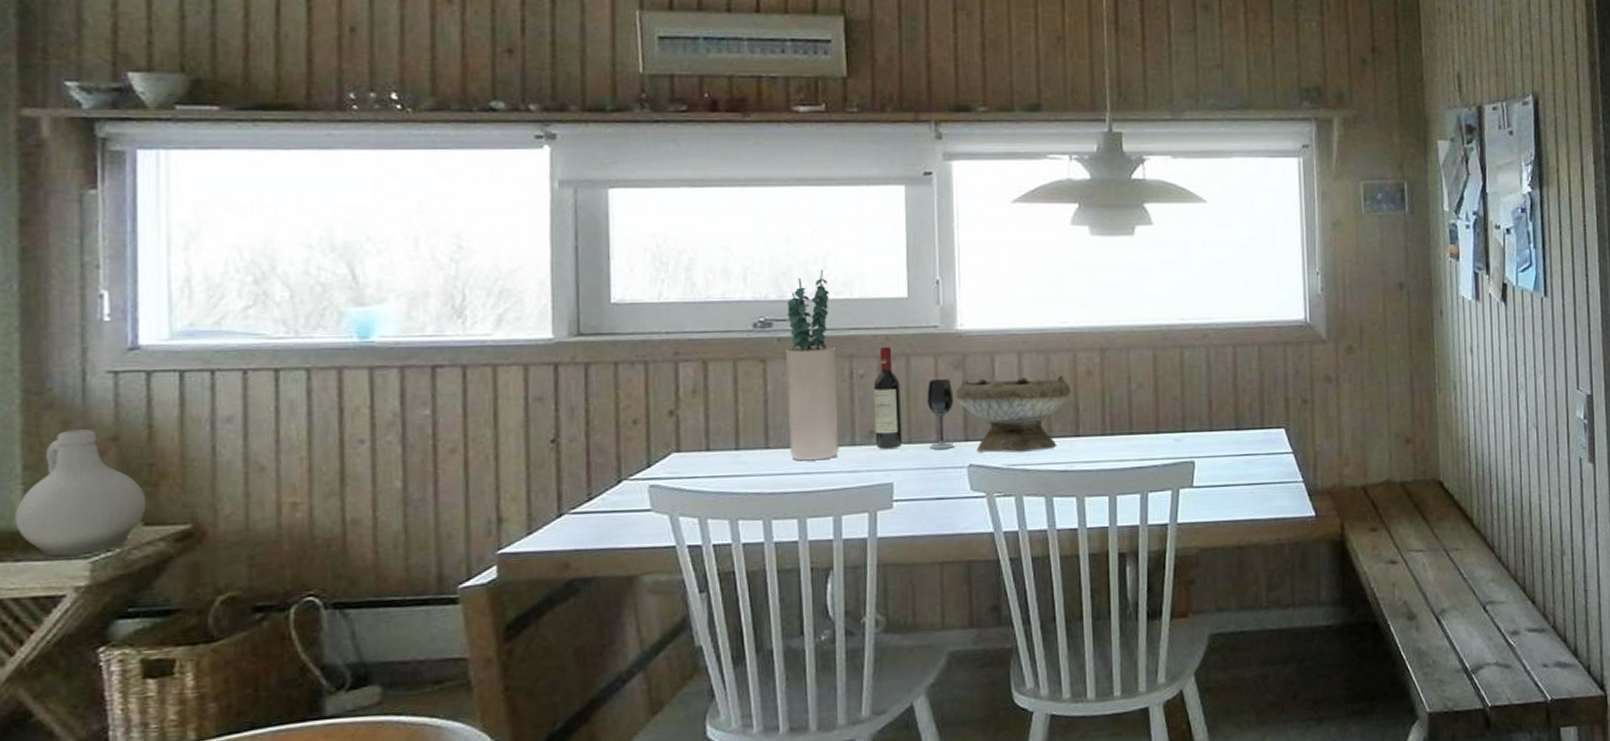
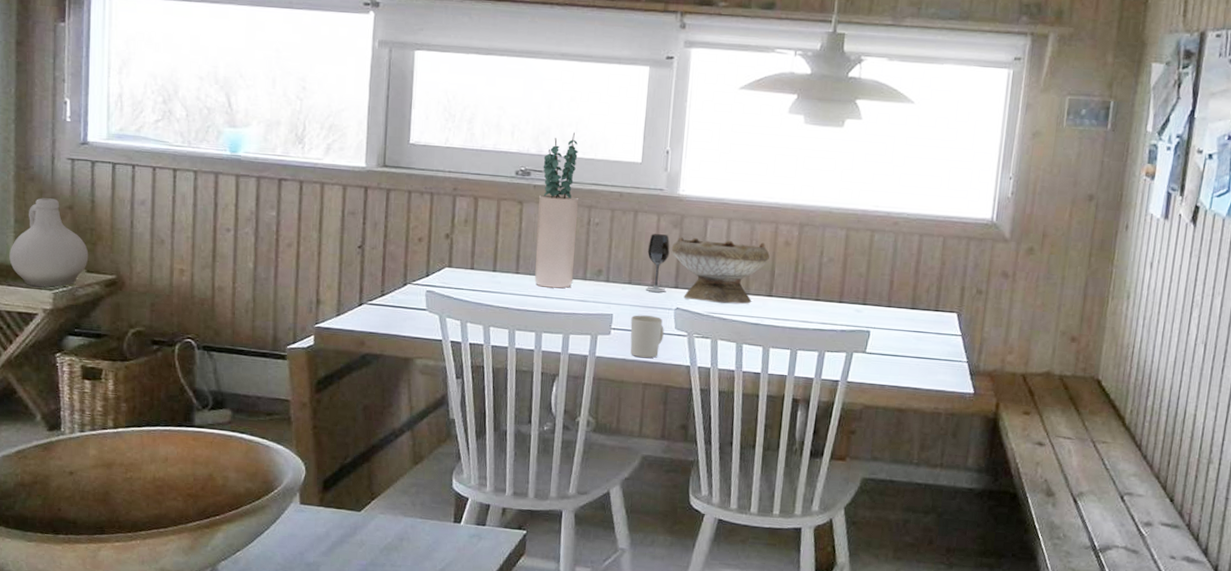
wine bottle: present [873,347,902,450] -> none [602,202,628,287]
mug: none [916,478,958,532] -> present [630,315,664,359]

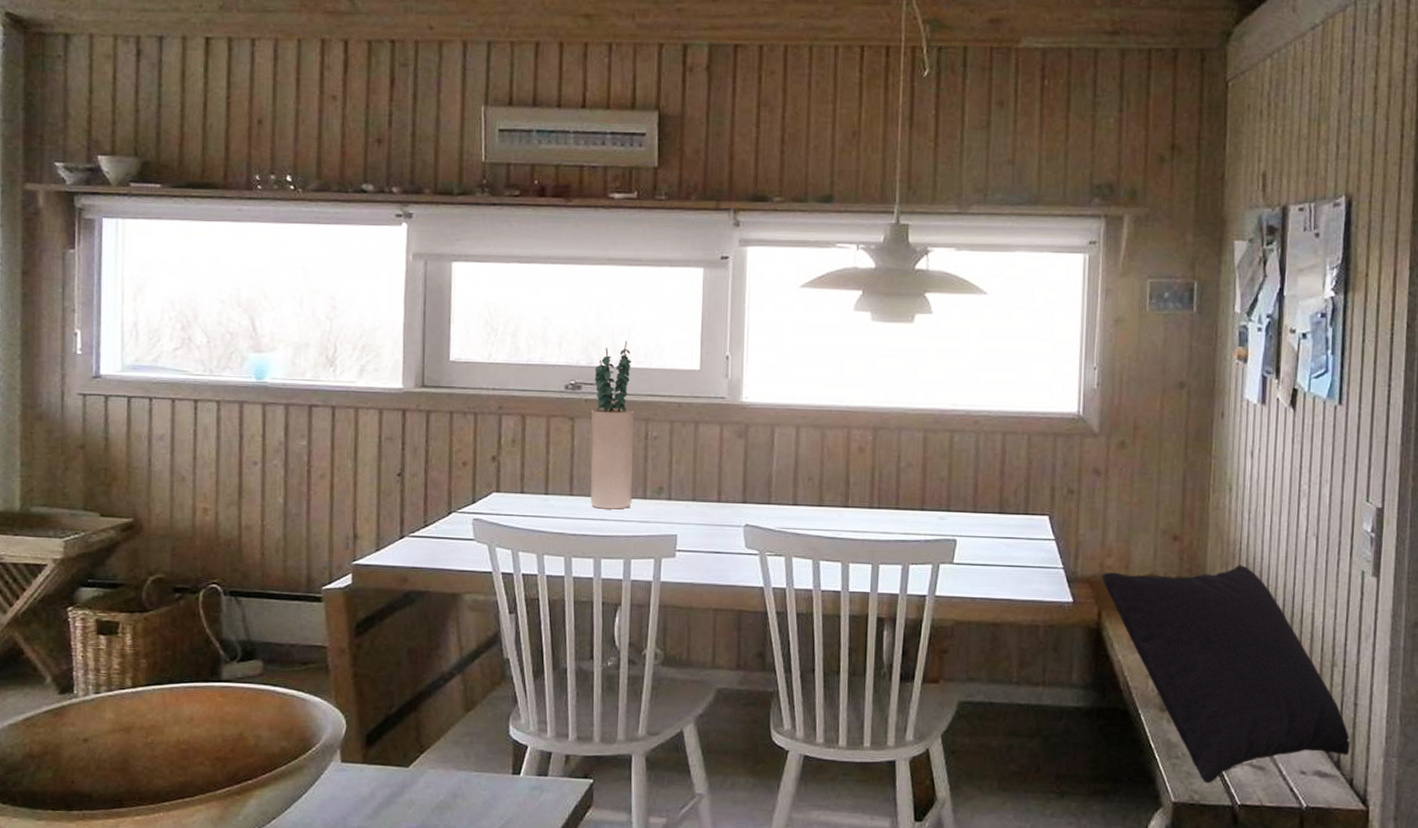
ceramic jug: present [9,198,89,287] -> none [15,437,103,535]
mug: present [630,315,664,359] -> none [697,534,734,581]
wine glass: present [645,234,670,292] -> none [711,445,735,508]
bowl: present [671,236,770,305] -> none [736,447,843,518]
cushion: none [1002,367,1219,562] -> present [1102,565,1350,783]

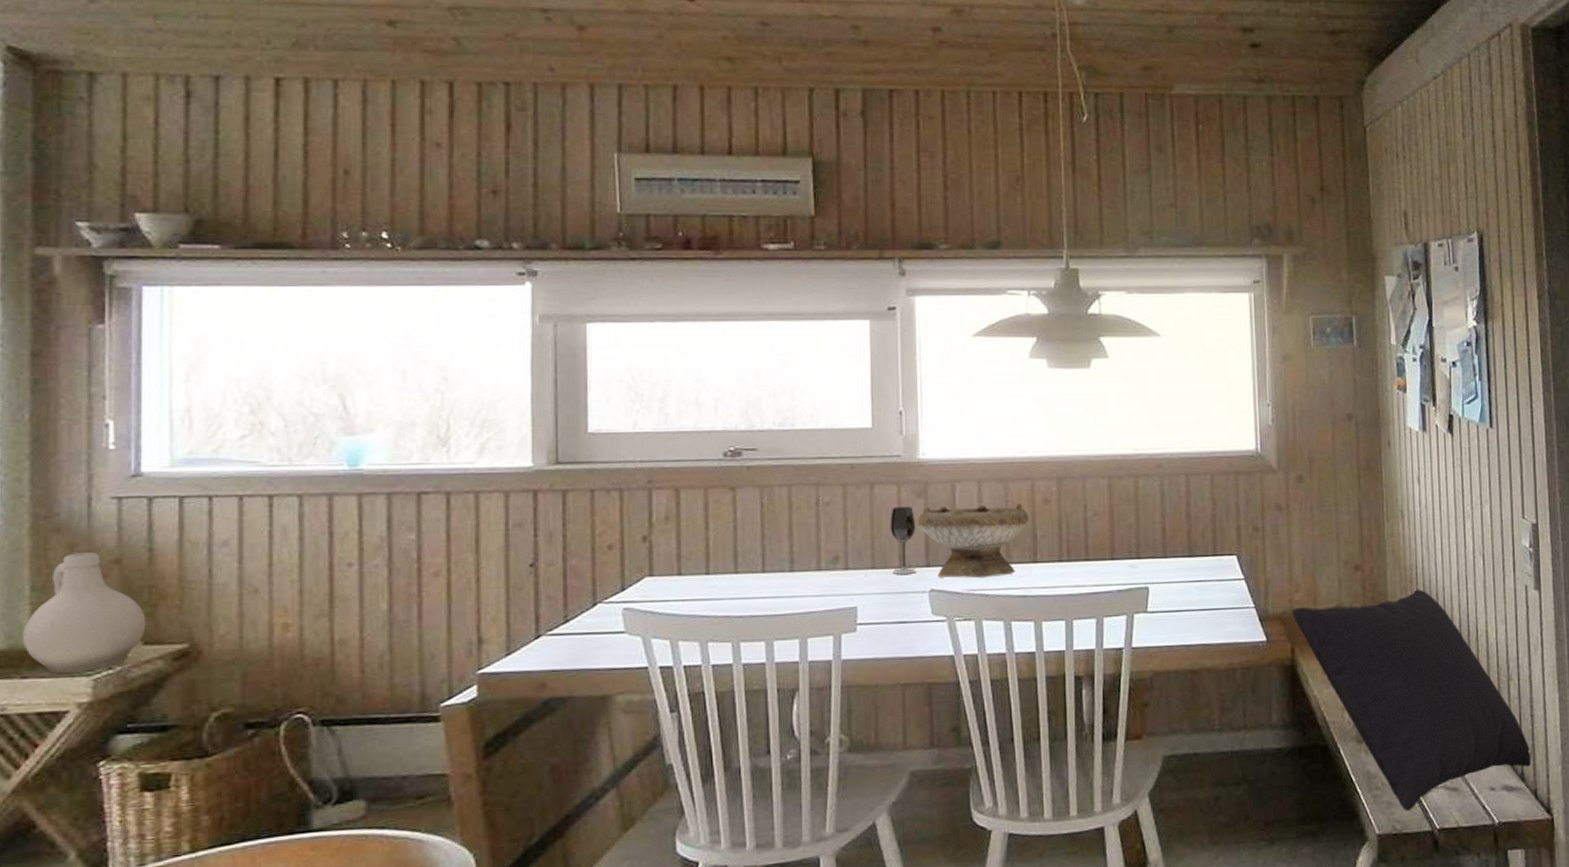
ceramic jug: none [15,437,103,535] -> present [23,552,146,674]
vase: present [590,341,634,510] -> none [754,401,805,586]
wine glass: none [711,445,735,508] -> present [889,507,917,574]
bowl: none [736,447,843,518] -> present [917,503,1029,579]

